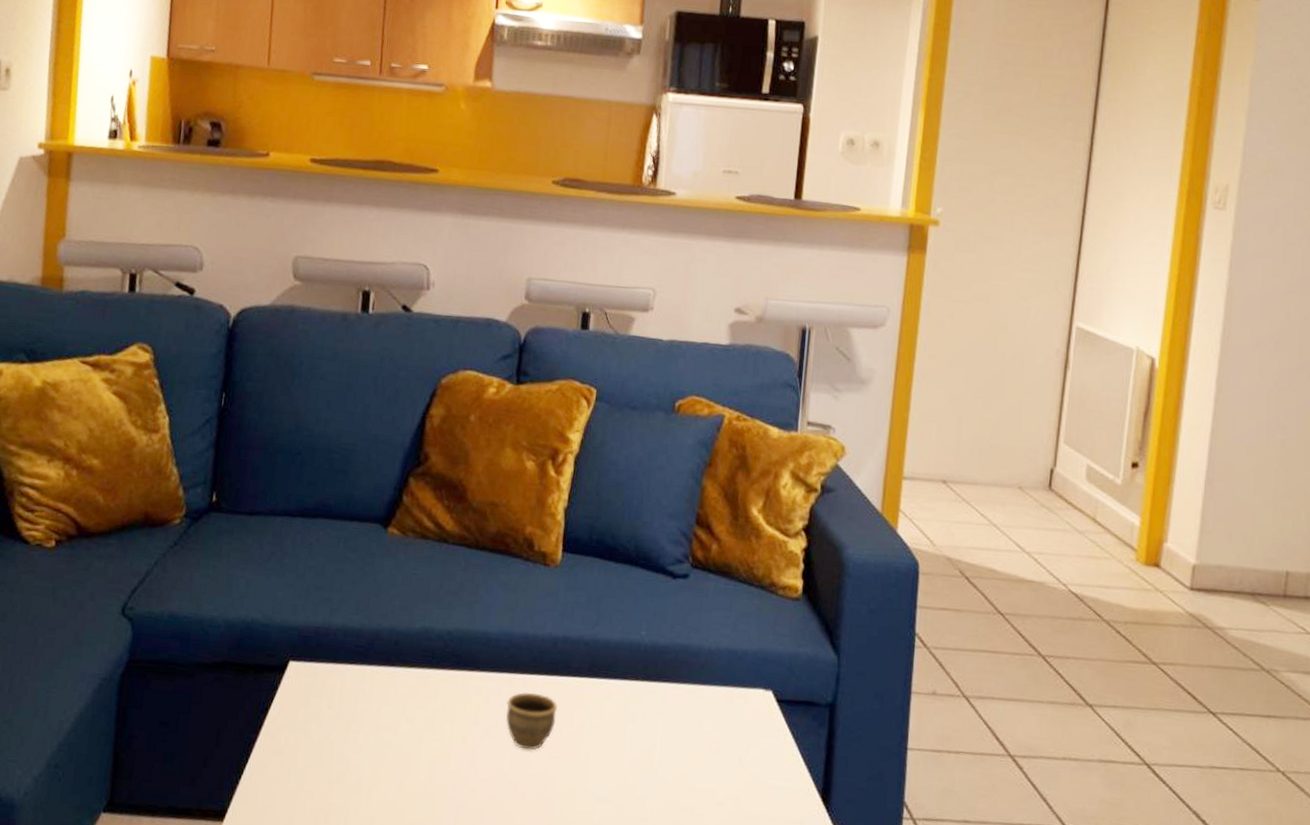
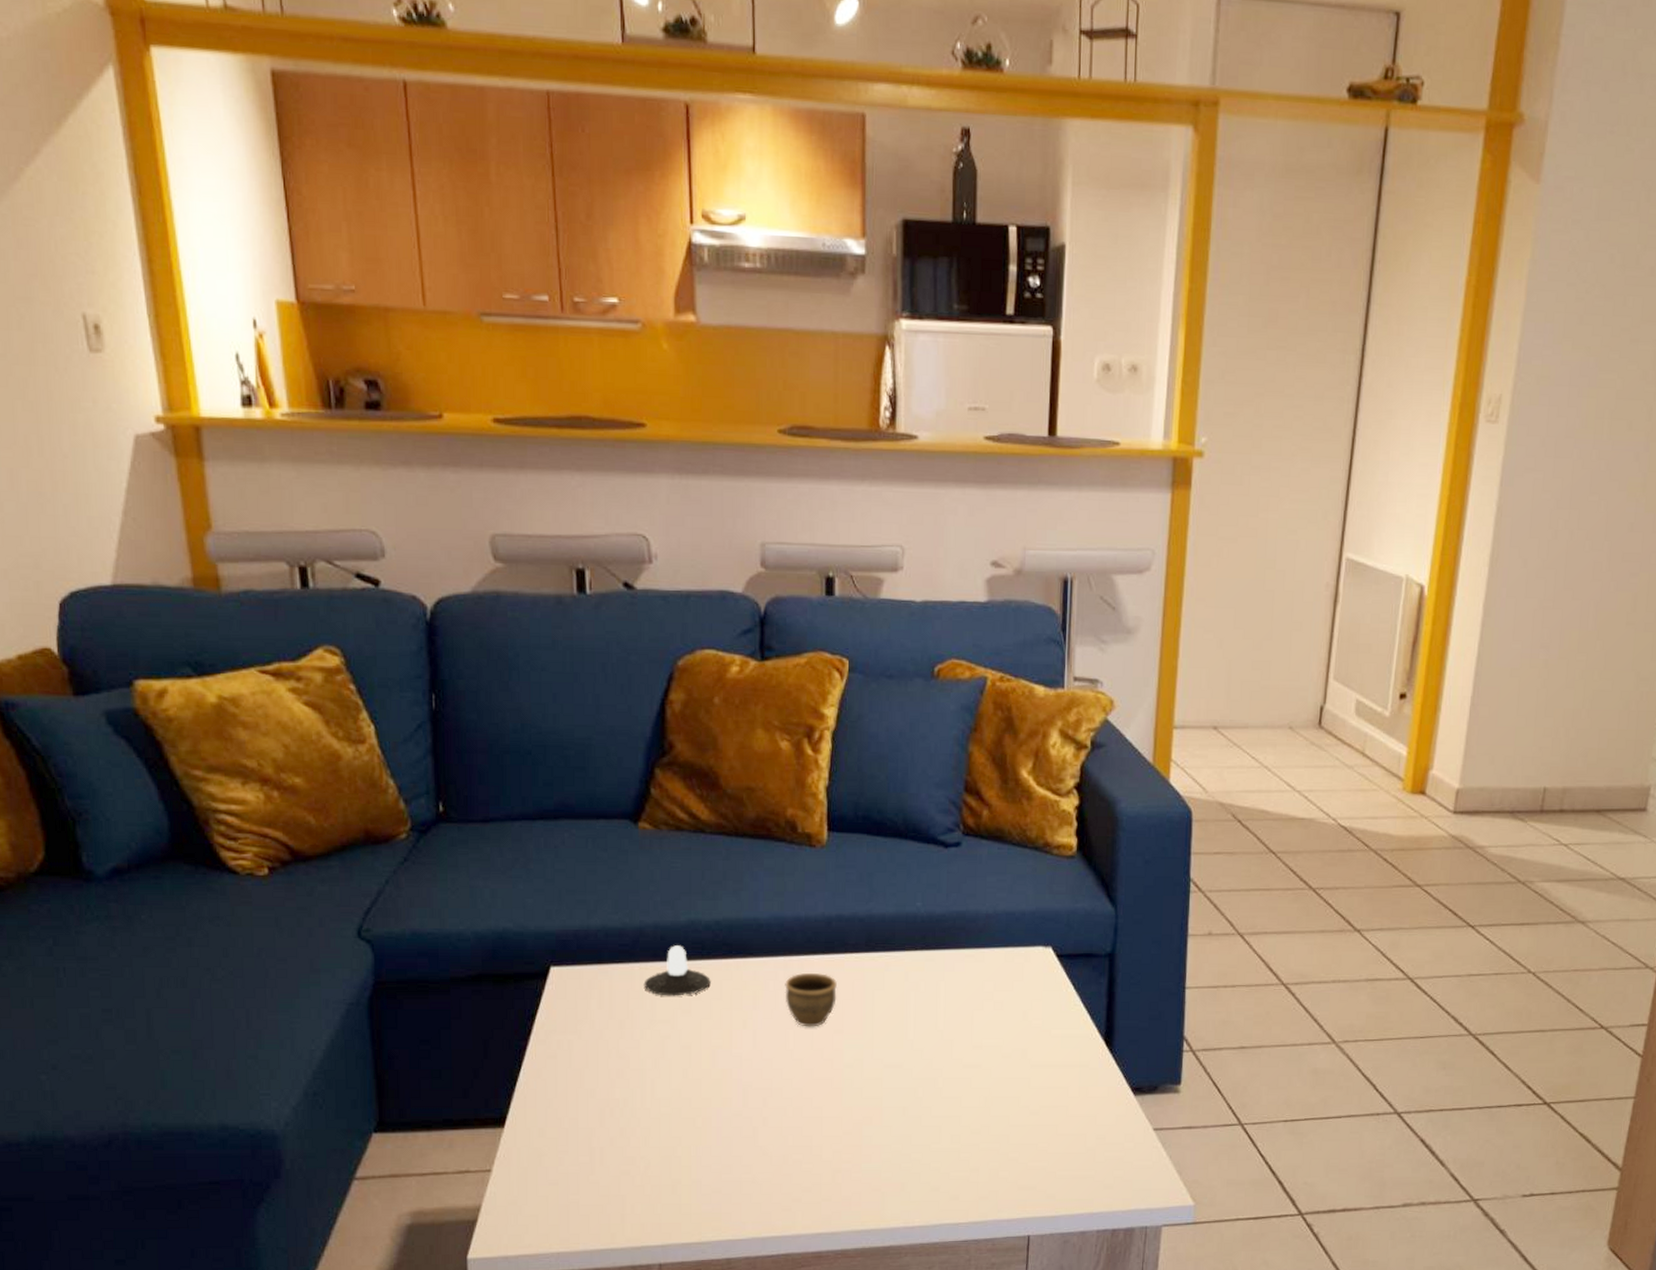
candle: none [373,651,437,704] -> present [643,945,711,996]

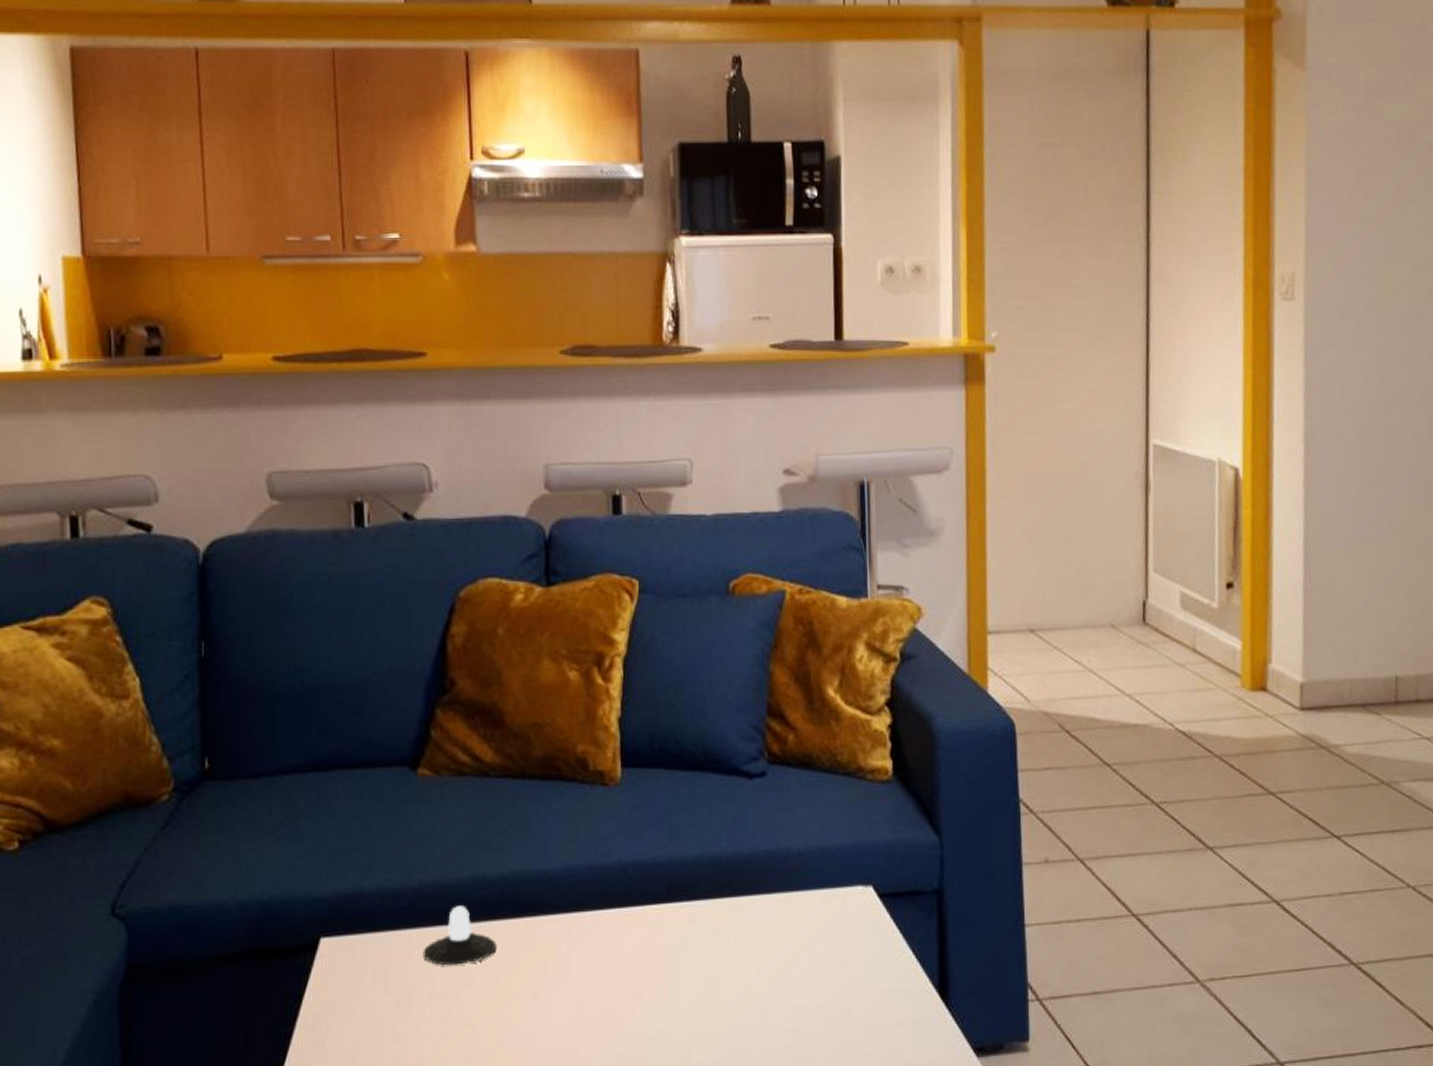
cup: present [785,973,837,1027] -> none [579,930,636,994]

